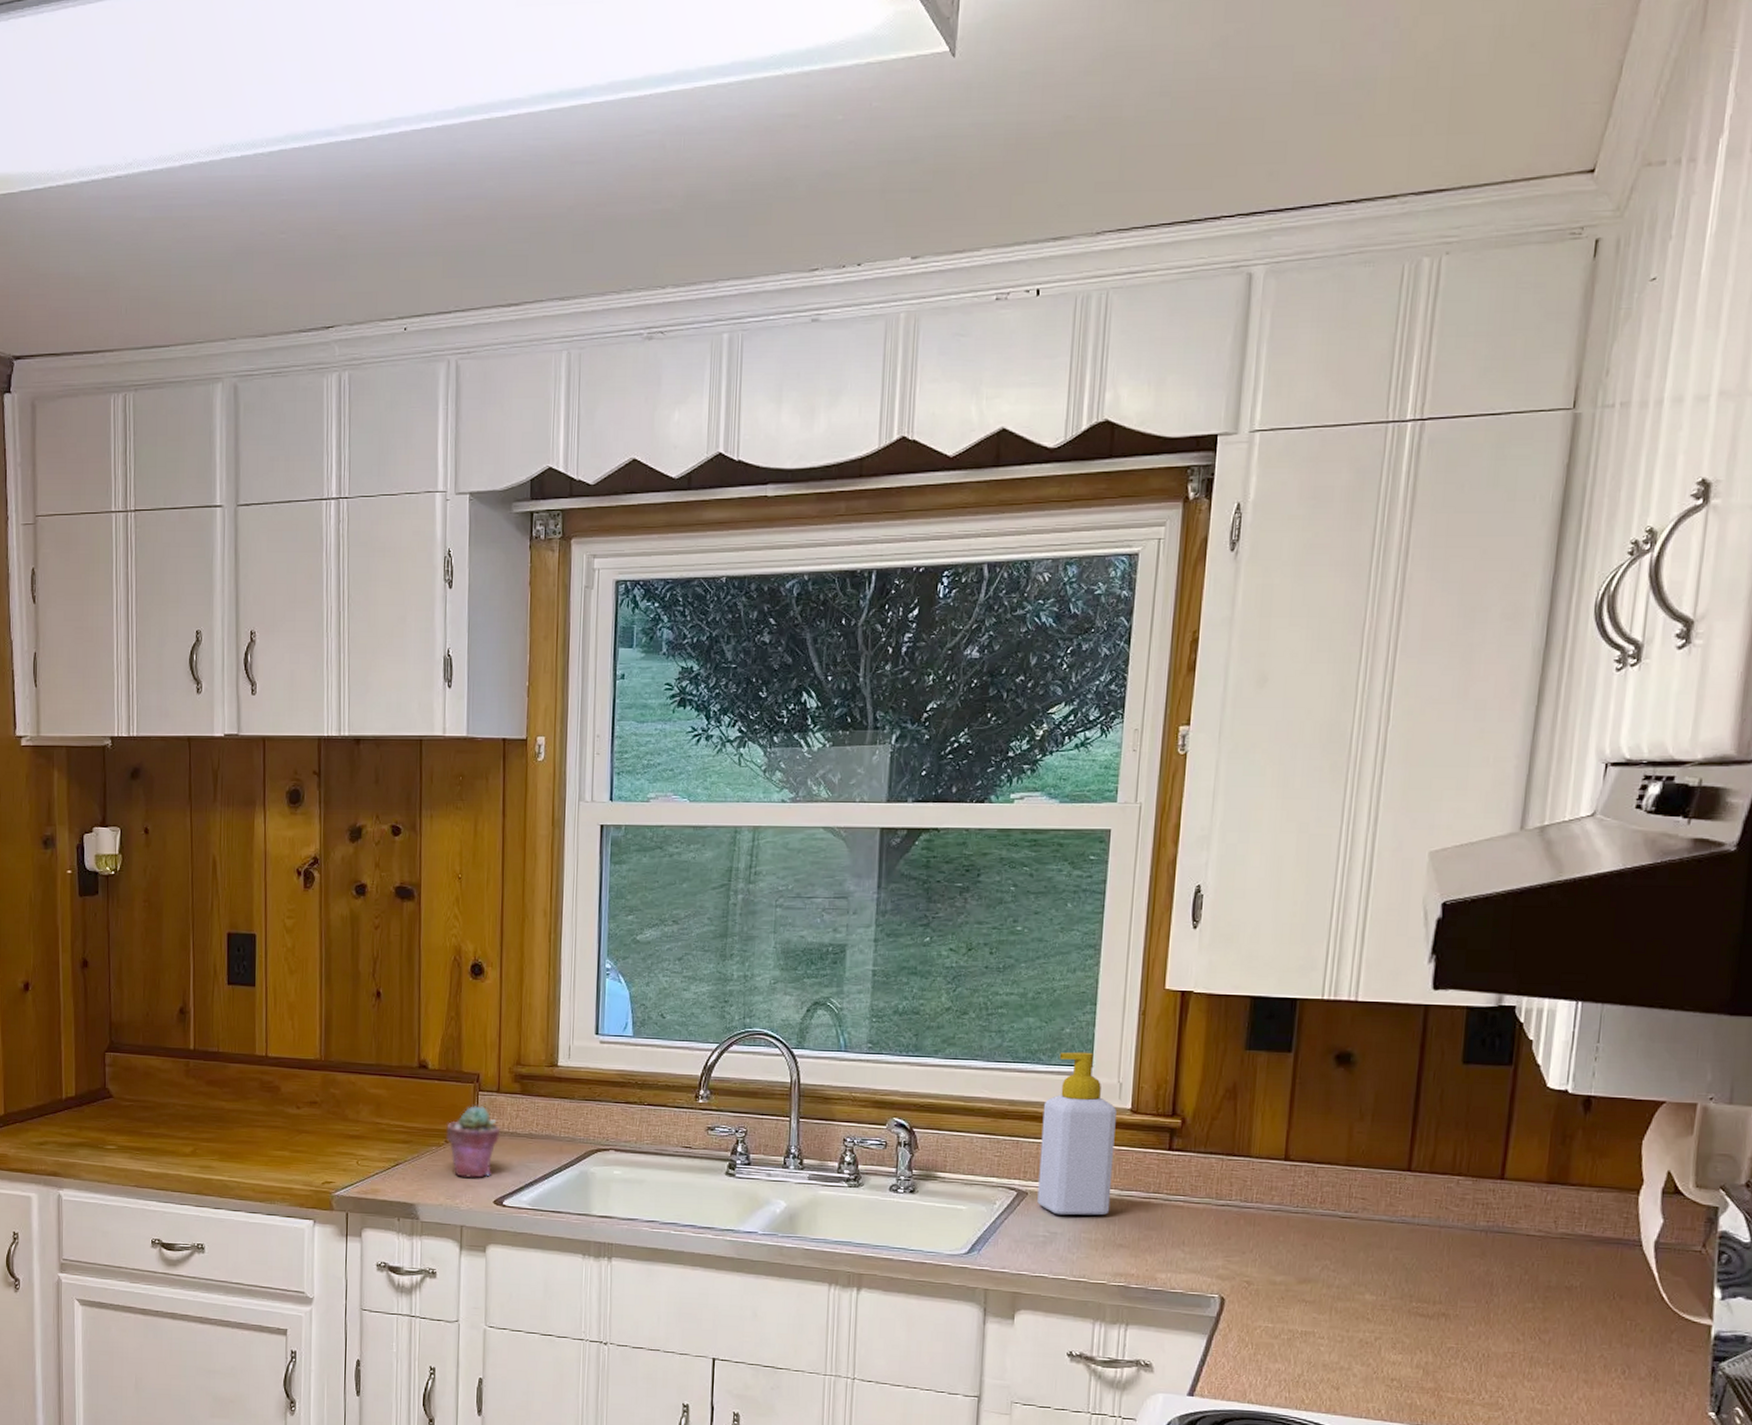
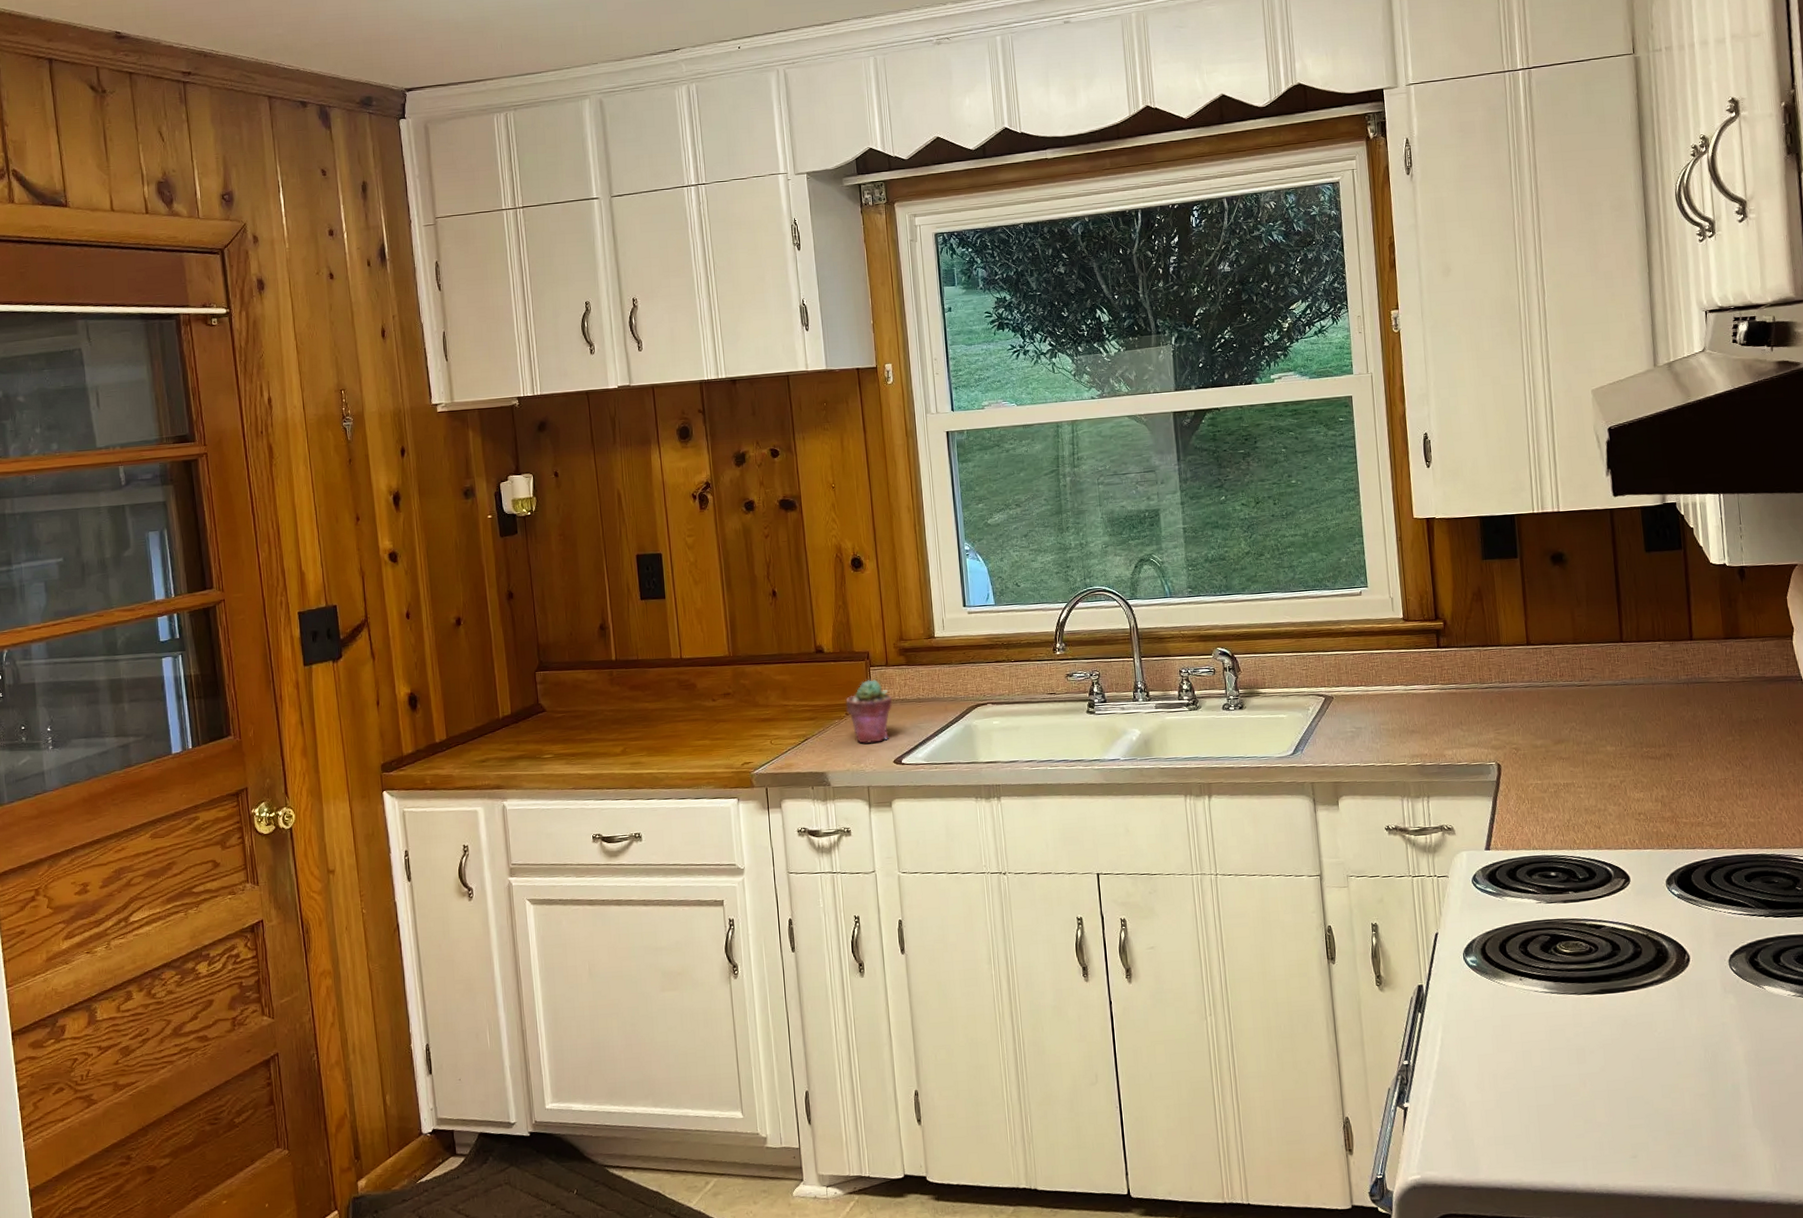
soap bottle: present [1037,1052,1117,1216] -> none [1334,575,1400,713]

